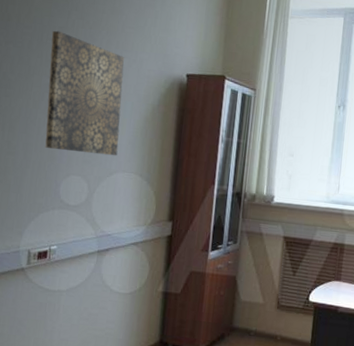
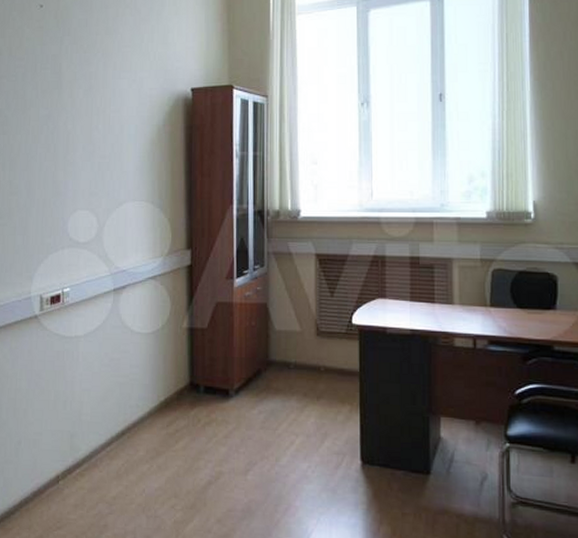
wall art: present [45,30,124,156] -> none [45,59,126,185]

